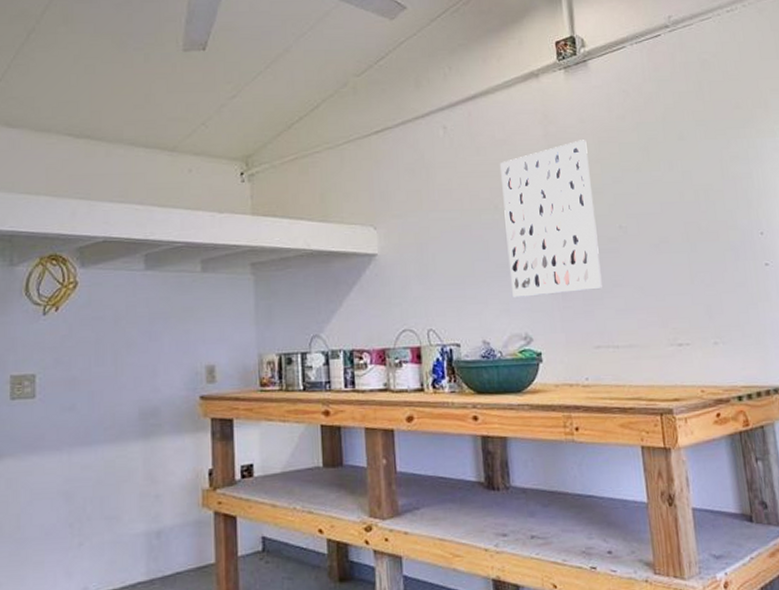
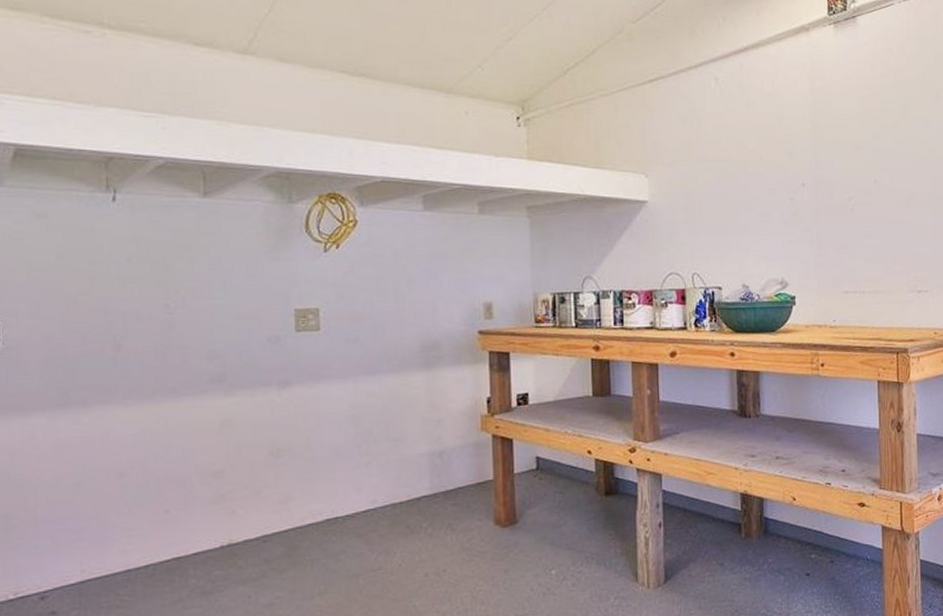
wall art: present [500,140,602,298] -> none [768,96,854,245]

